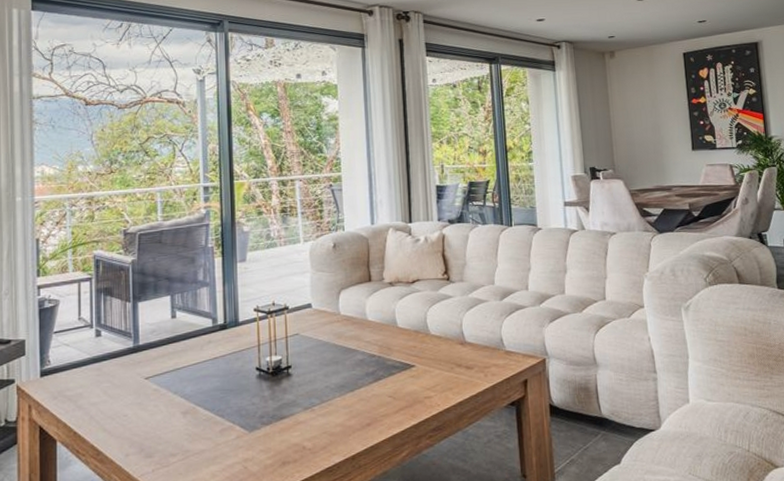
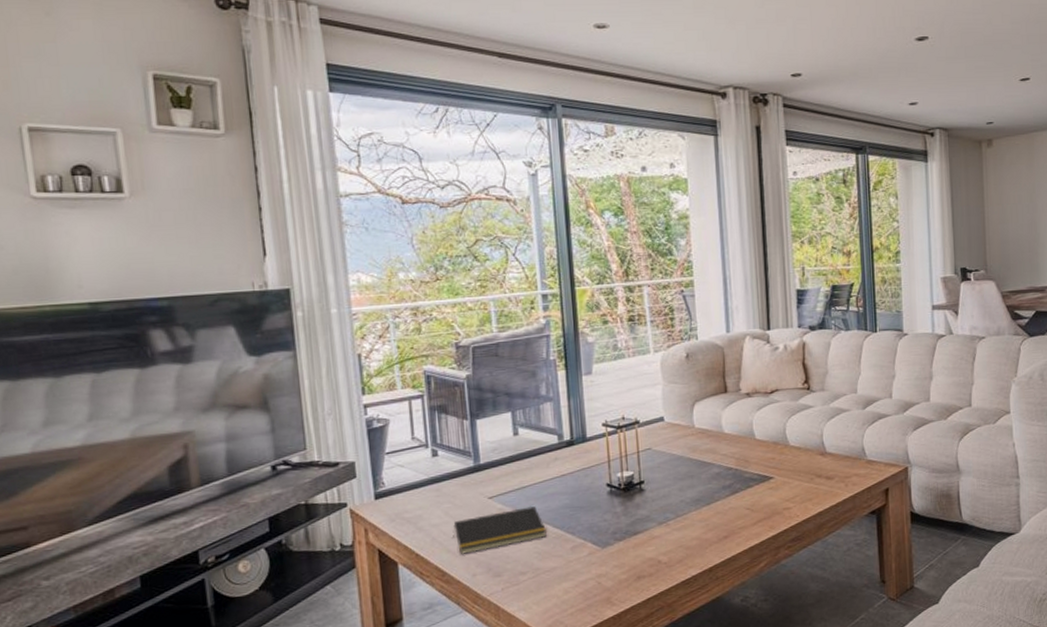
notepad: none [109,388,197,434] -> present [452,506,547,554]

